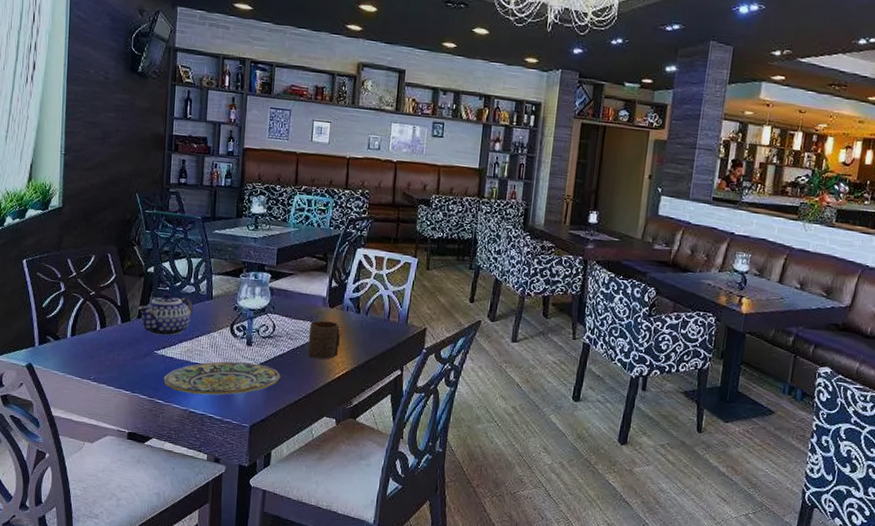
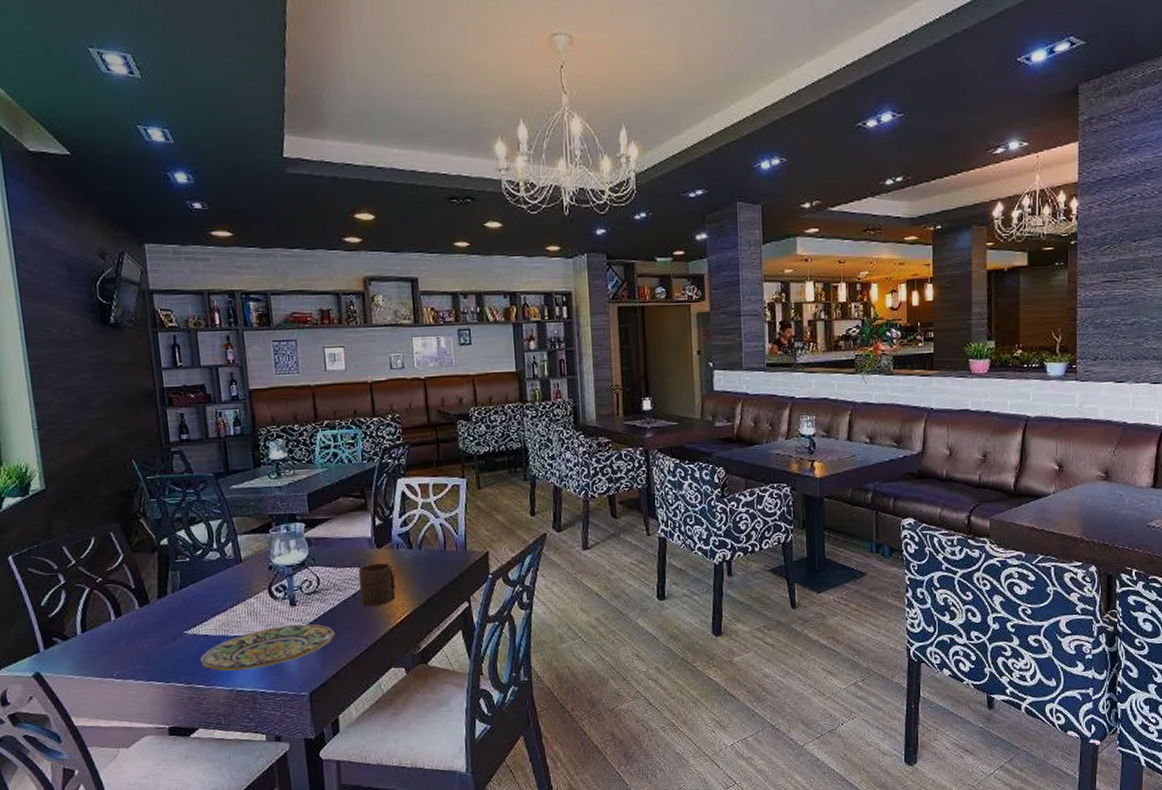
teapot: present [137,292,194,336] -> none [155,564,223,613]

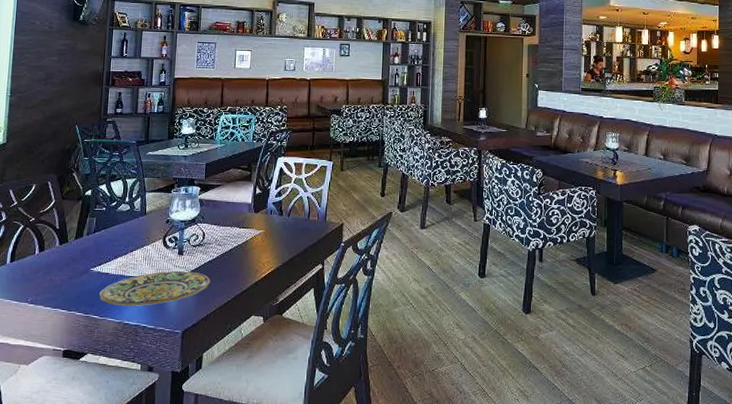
cup: present [359,563,396,607] -> none [235,225,265,262]

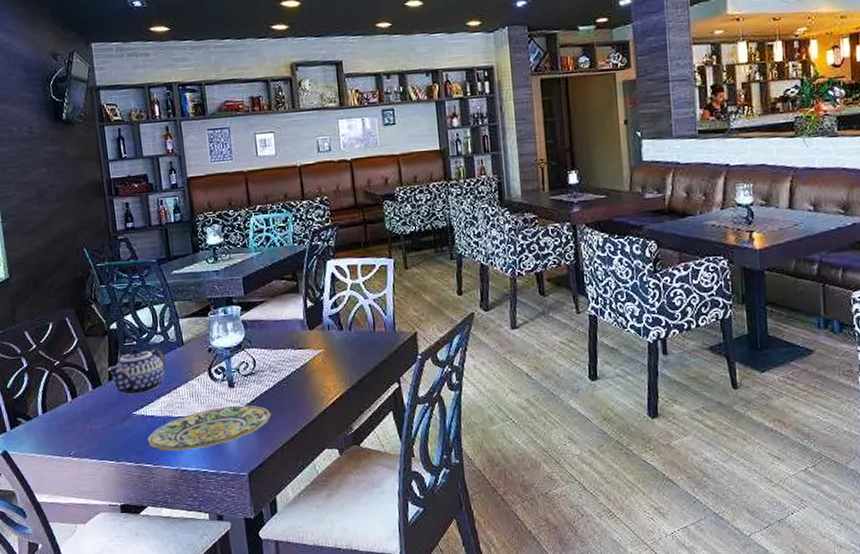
teapot: none [75,212,129,253] -> present [106,347,166,395]

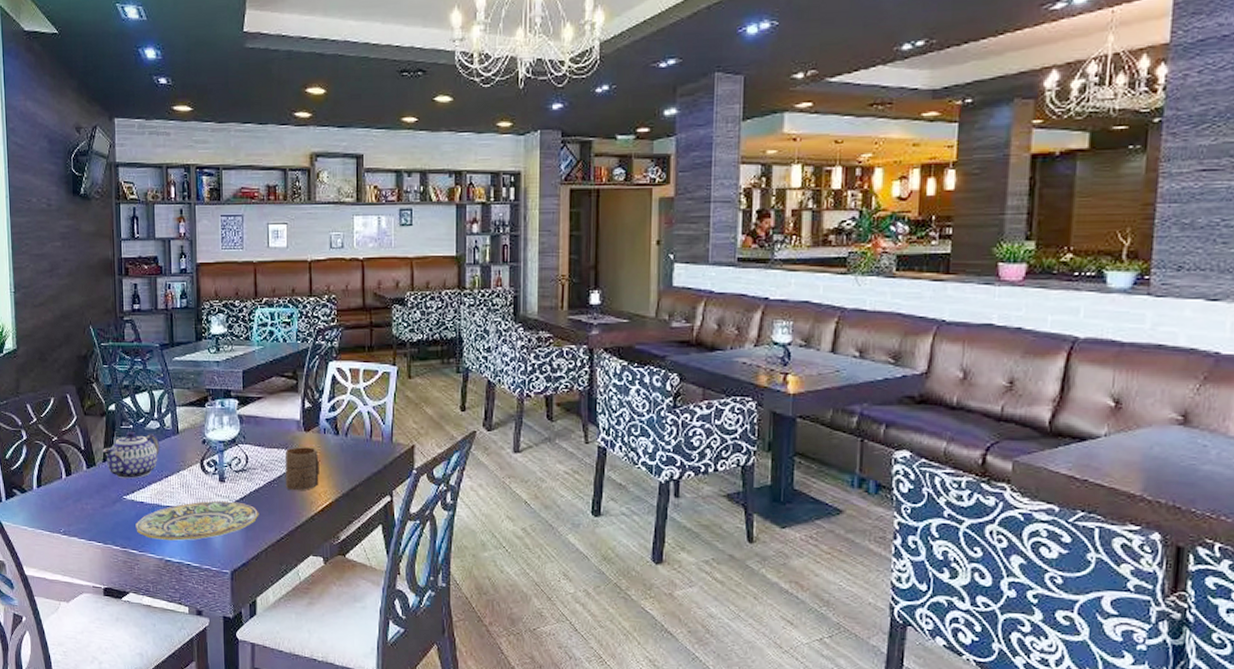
cup: none [292,344,328,388] -> present [285,447,319,491]

